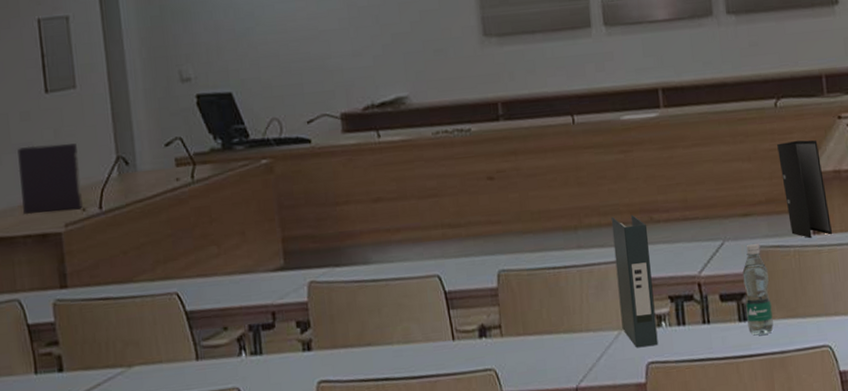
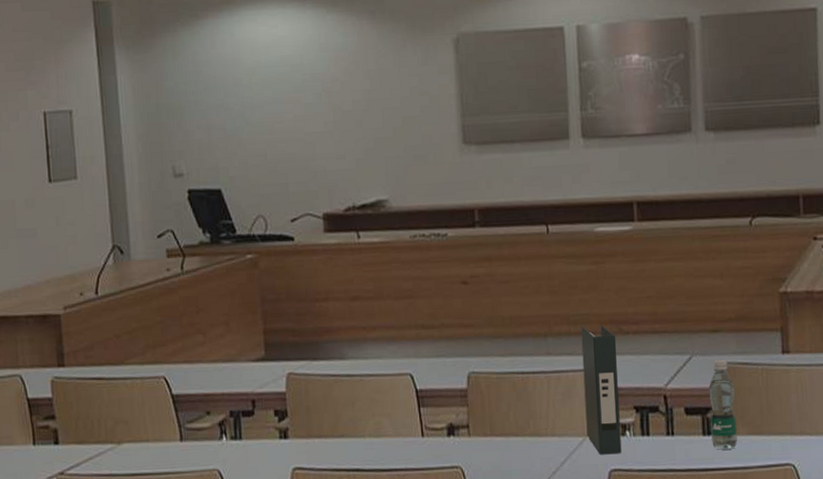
binder: present [17,143,83,215] -> none [22,231,80,297]
binder: present [777,140,833,239] -> none [750,259,802,358]

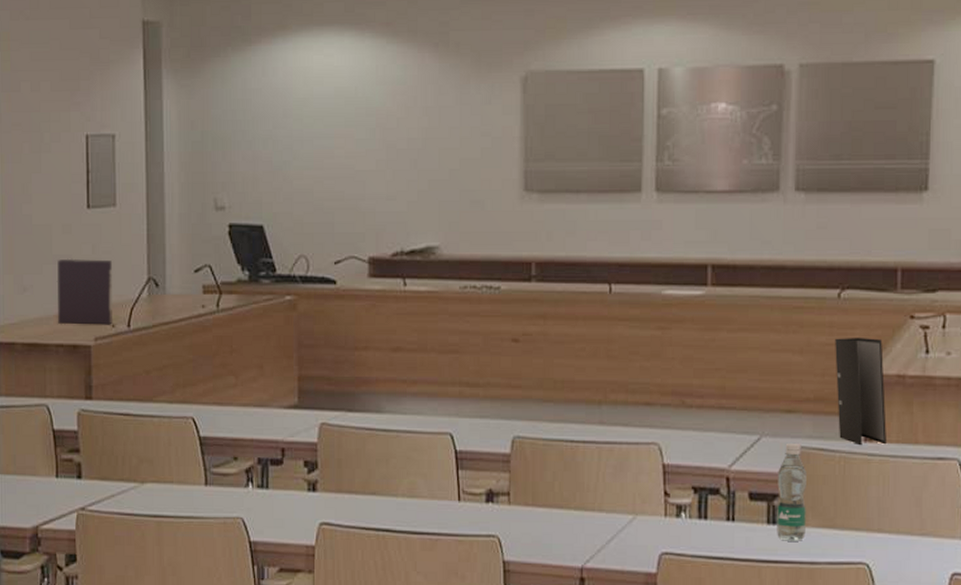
binder: none [22,231,80,297] -> present [56,258,113,325]
binder: present [580,324,622,454] -> none [638,395,678,535]
binder: none [750,259,802,358] -> present [835,337,887,446]

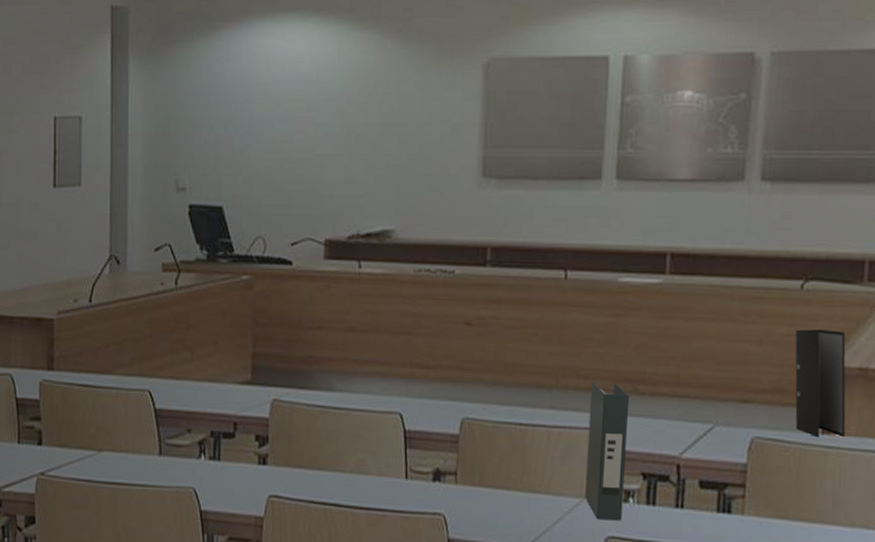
binder: present [56,258,113,325] -> none [23,235,76,300]
binder: none [638,395,678,535] -> present [585,381,630,520]
bottle: present [776,442,807,541] -> none [726,432,760,531]

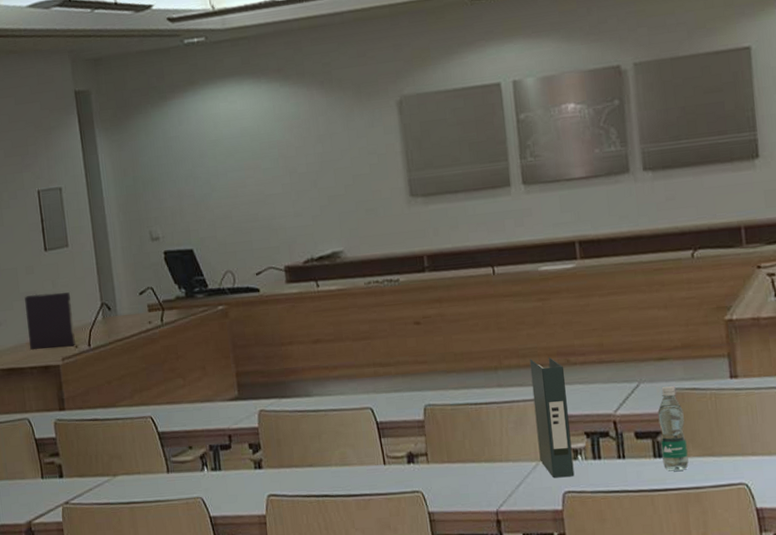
binder: none [23,235,76,300] -> present [24,292,76,351]
bottle: none [726,432,760,531] -> present [658,385,689,471]
binder: present [795,328,846,438] -> none [694,288,751,383]

